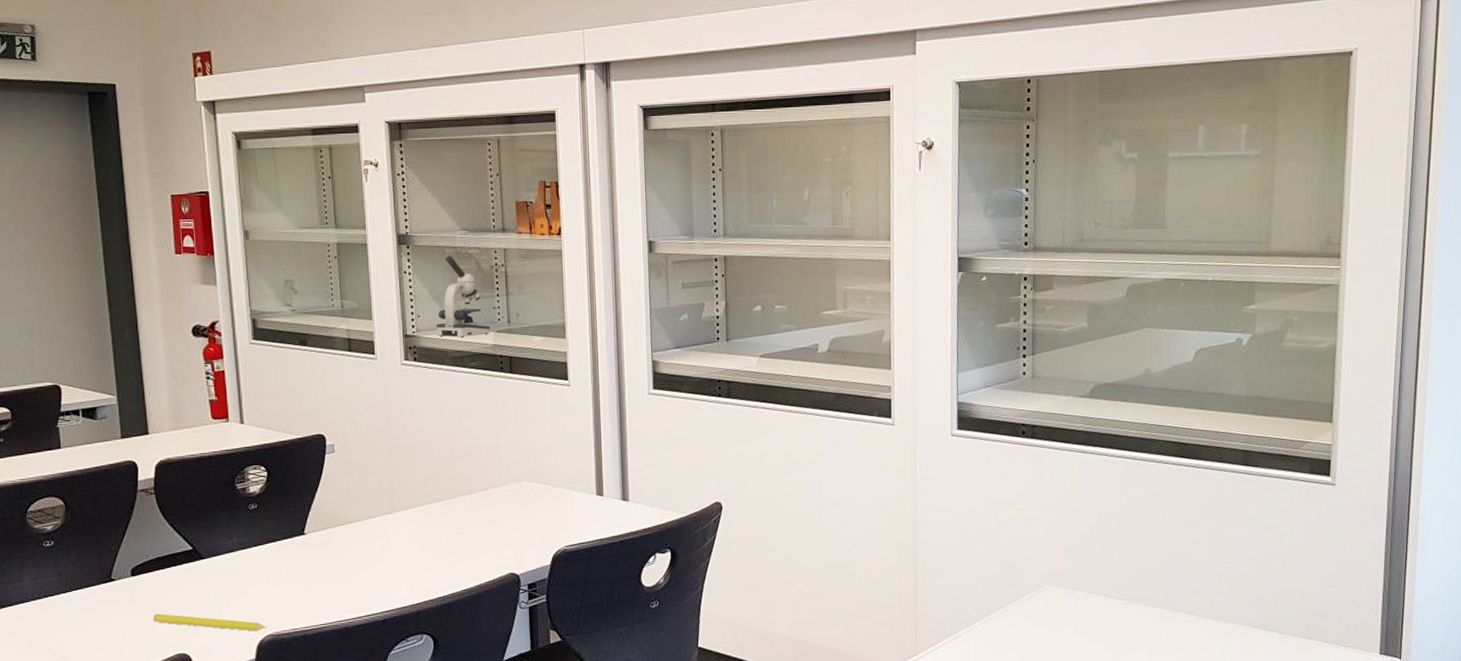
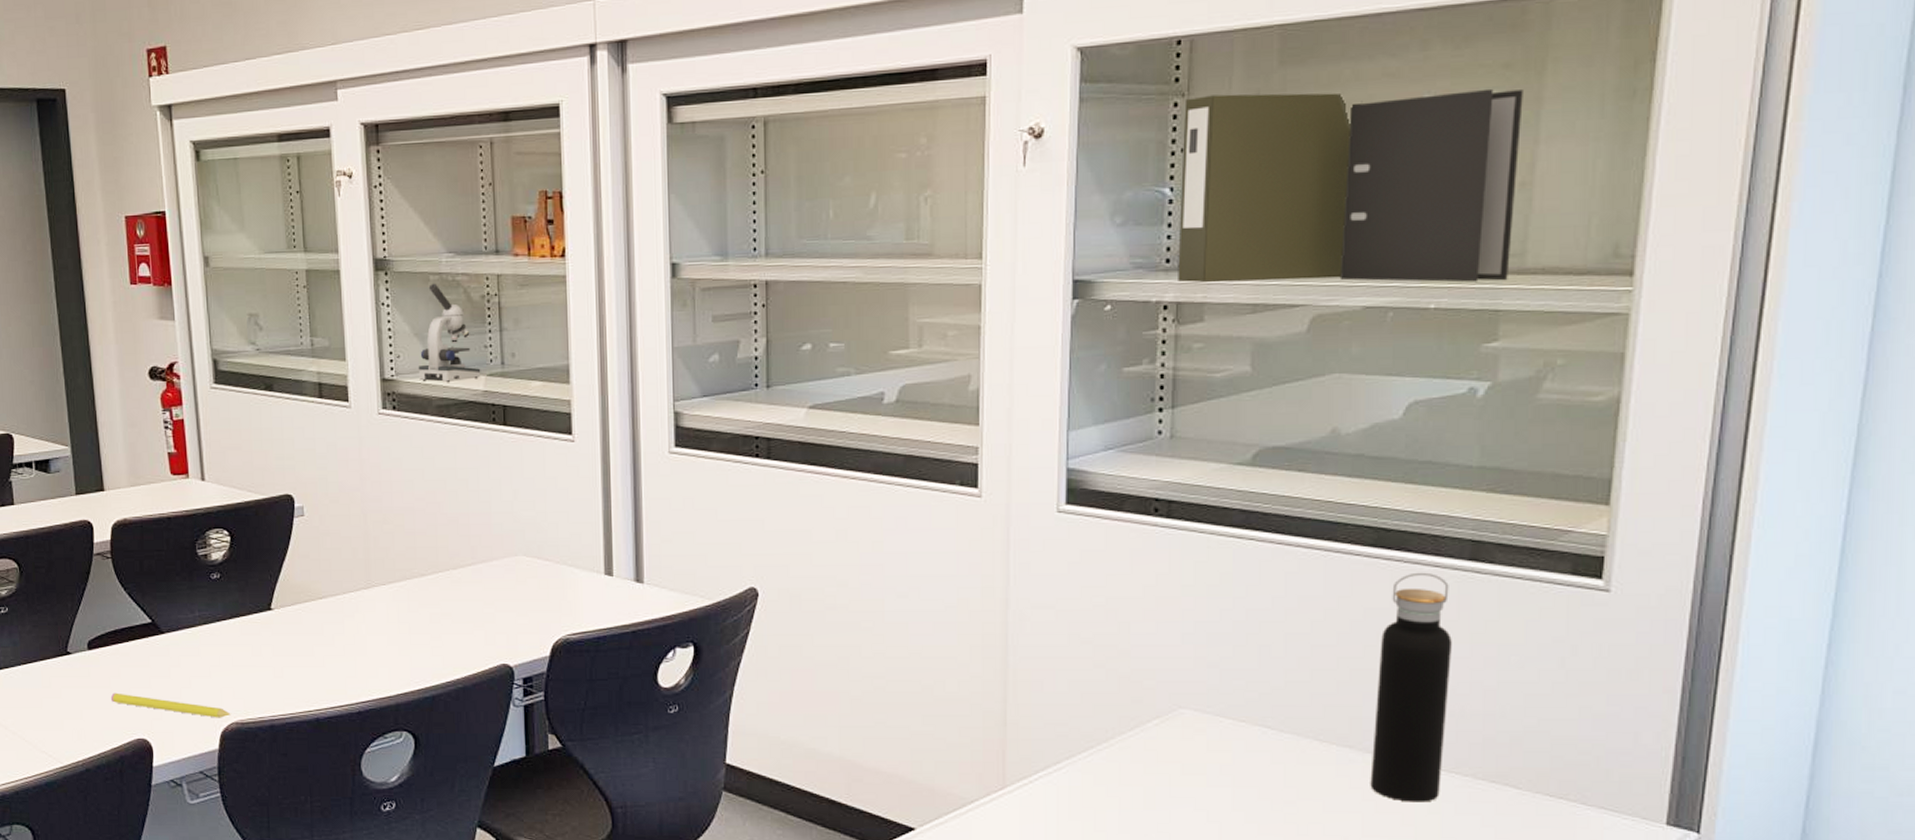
binder: none [1033,120,1158,261] -> present [1178,93,1363,283]
binder: none [1146,122,1264,262] -> present [1339,88,1523,283]
water bottle: none [1181,475,1233,648] -> present [1370,572,1452,802]

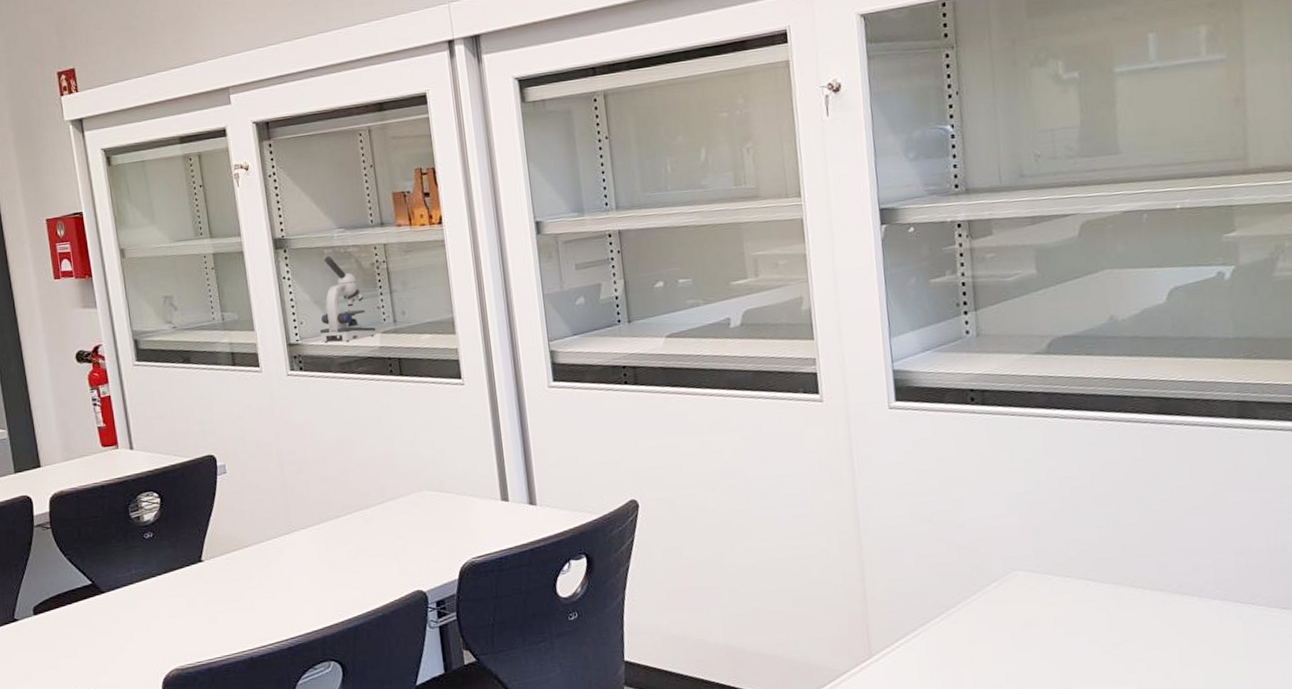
pencil: present [110,692,231,718] -> none [57,652,171,667]
binder: present [1178,93,1363,283] -> none [955,36,1101,203]
binder: present [1339,88,1523,283] -> none [1090,23,1237,191]
water bottle: present [1370,572,1452,802] -> none [1174,432,1241,634]

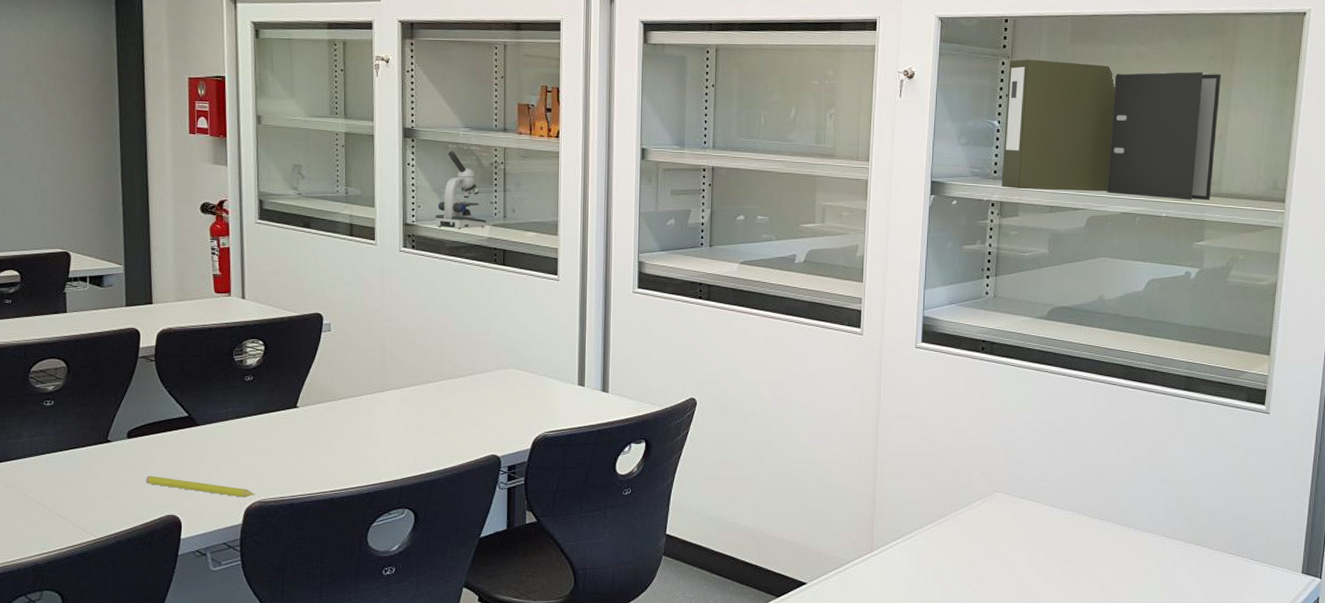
pencil: none [57,652,171,667] -> present [145,475,255,498]
binder: none [955,36,1101,203] -> present [1002,59,1123,192]
binder: none [1090,23,1237,191] -> present [1106,71,1221,201]

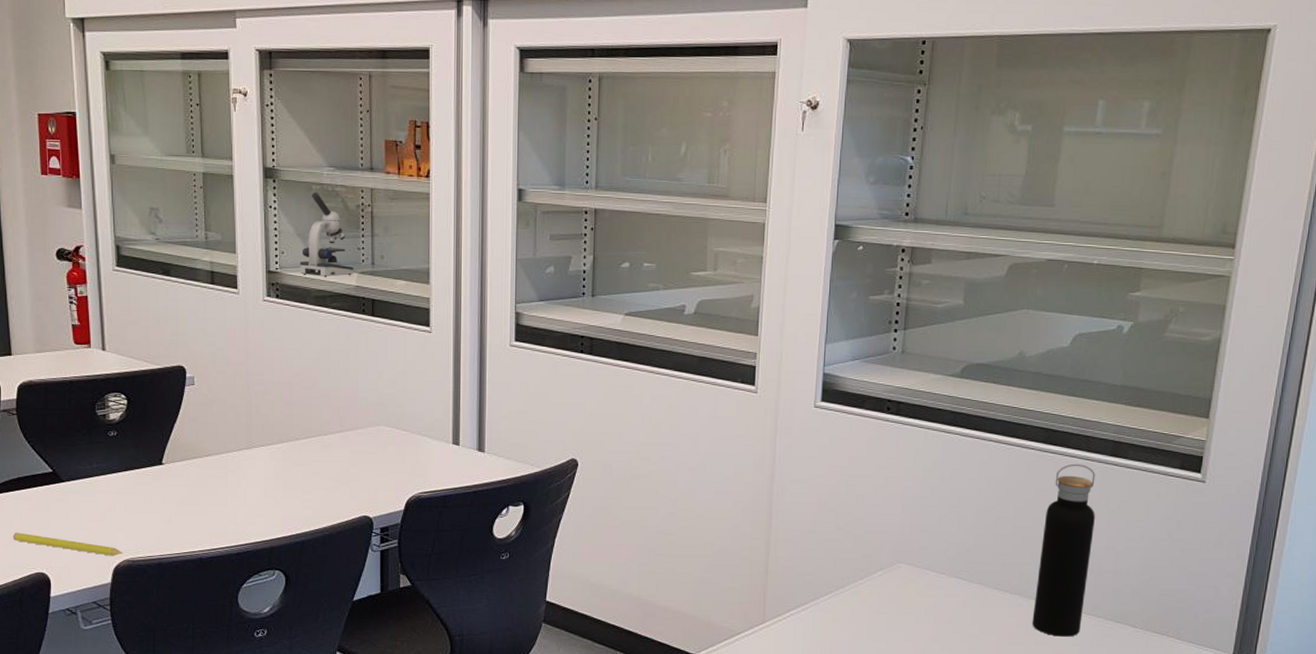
binder: present [1002,59,1123,192] -> none [914,86,1055,236]
binder: present [1106,71,1221,201] -> none [1031,99,1168,246]
water bottle: none [1119,397,1173,559] -> present [1032,463,1096,637]

